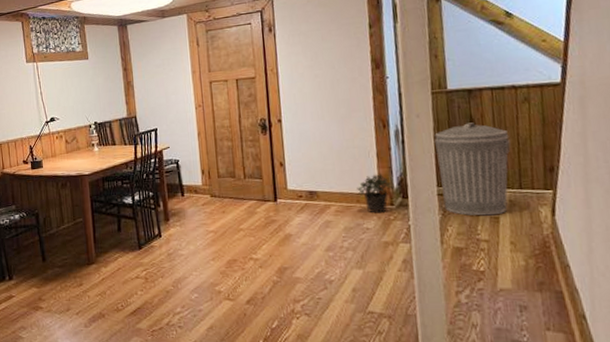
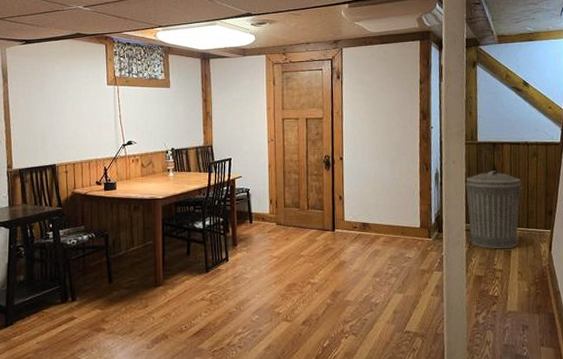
potted plant: present [357,173,396,213] -> none [402,209,433,245]

